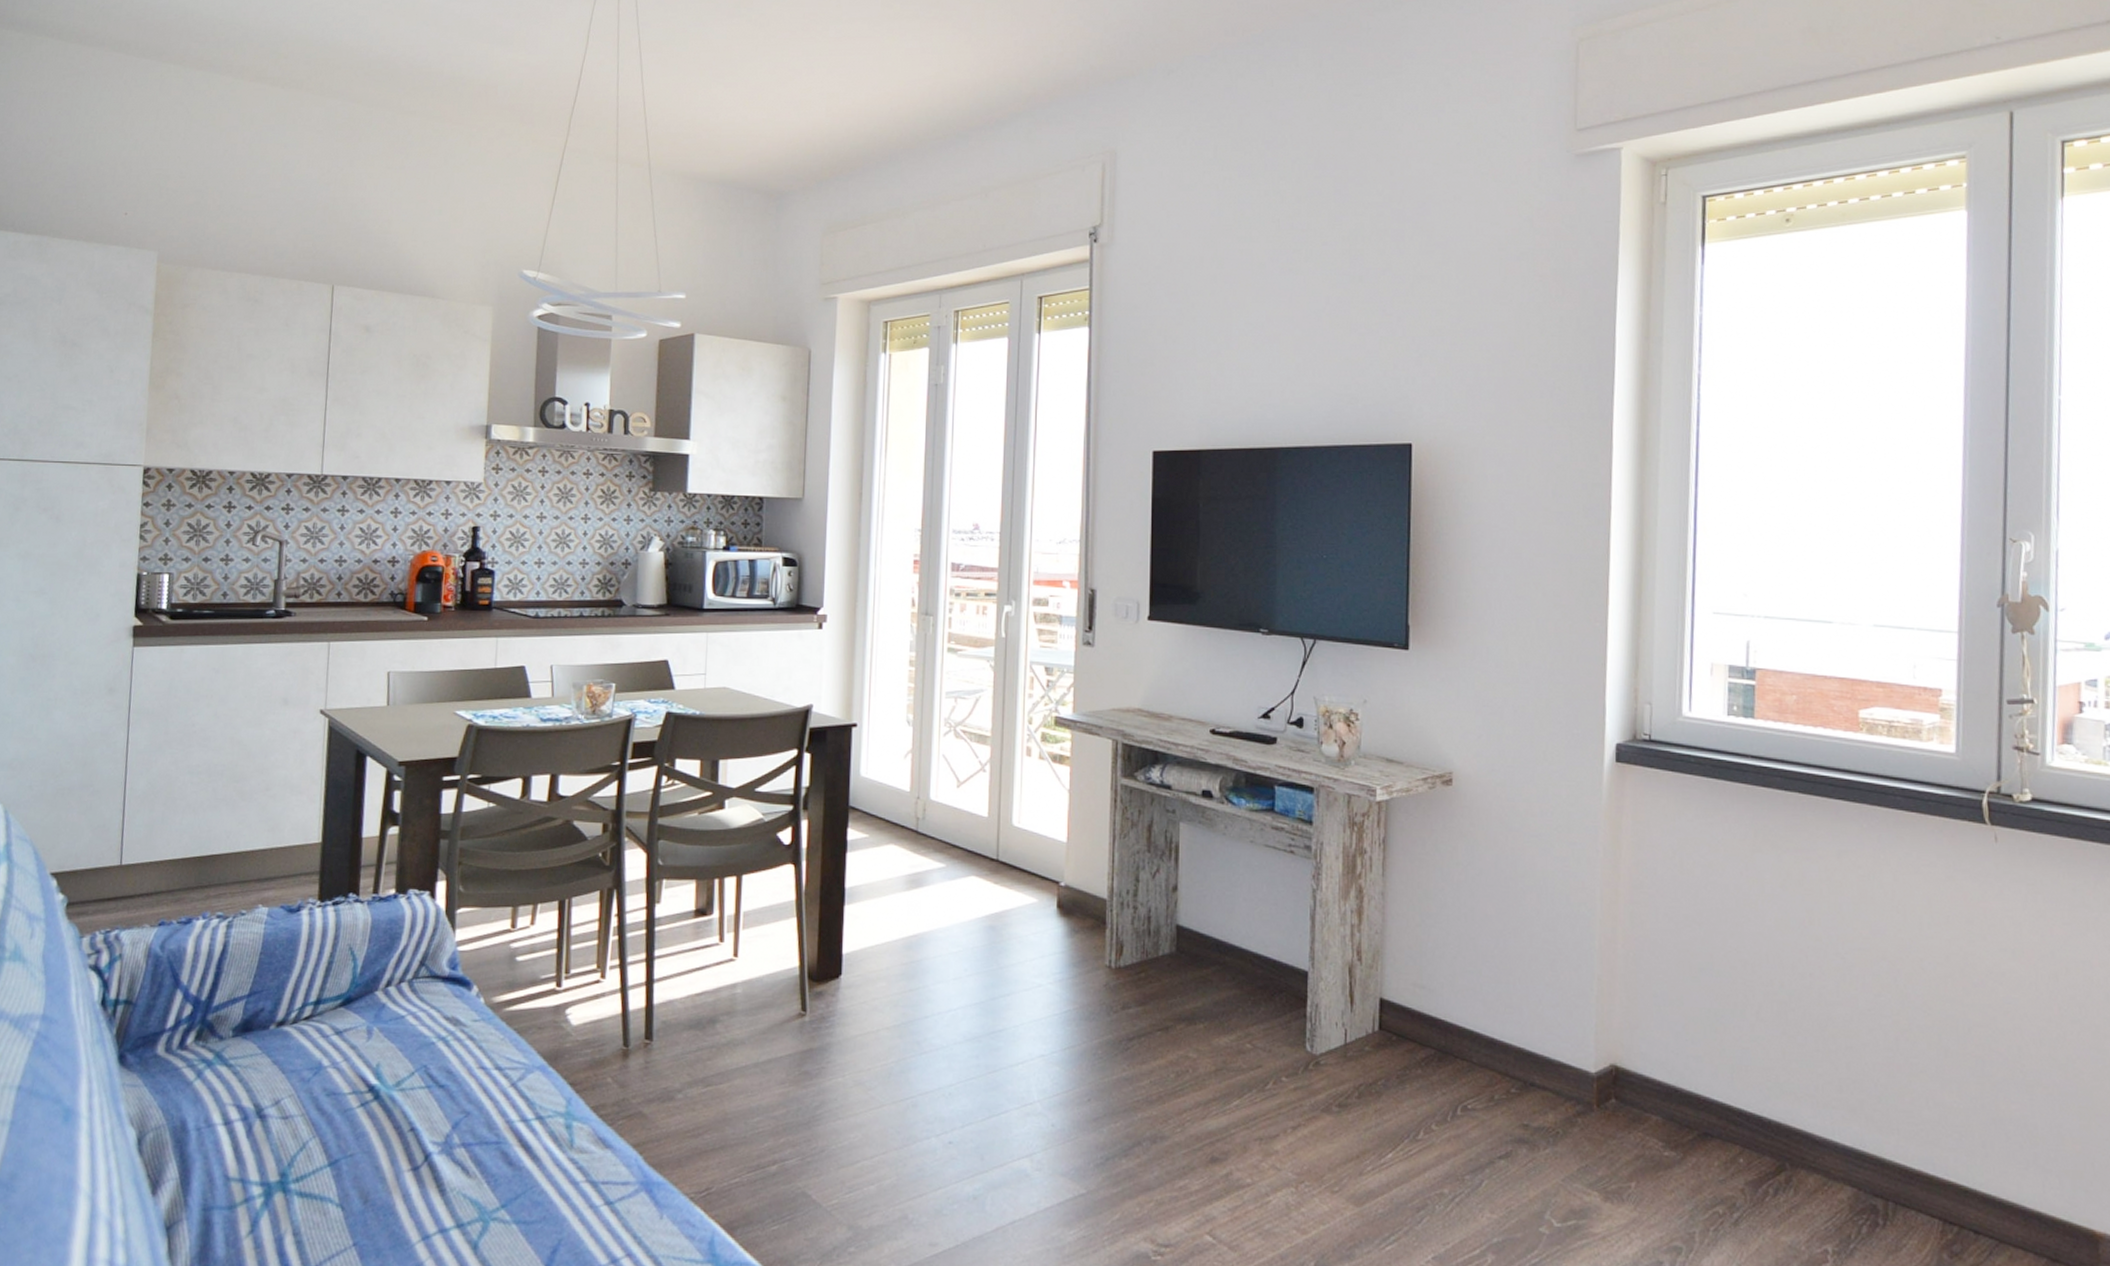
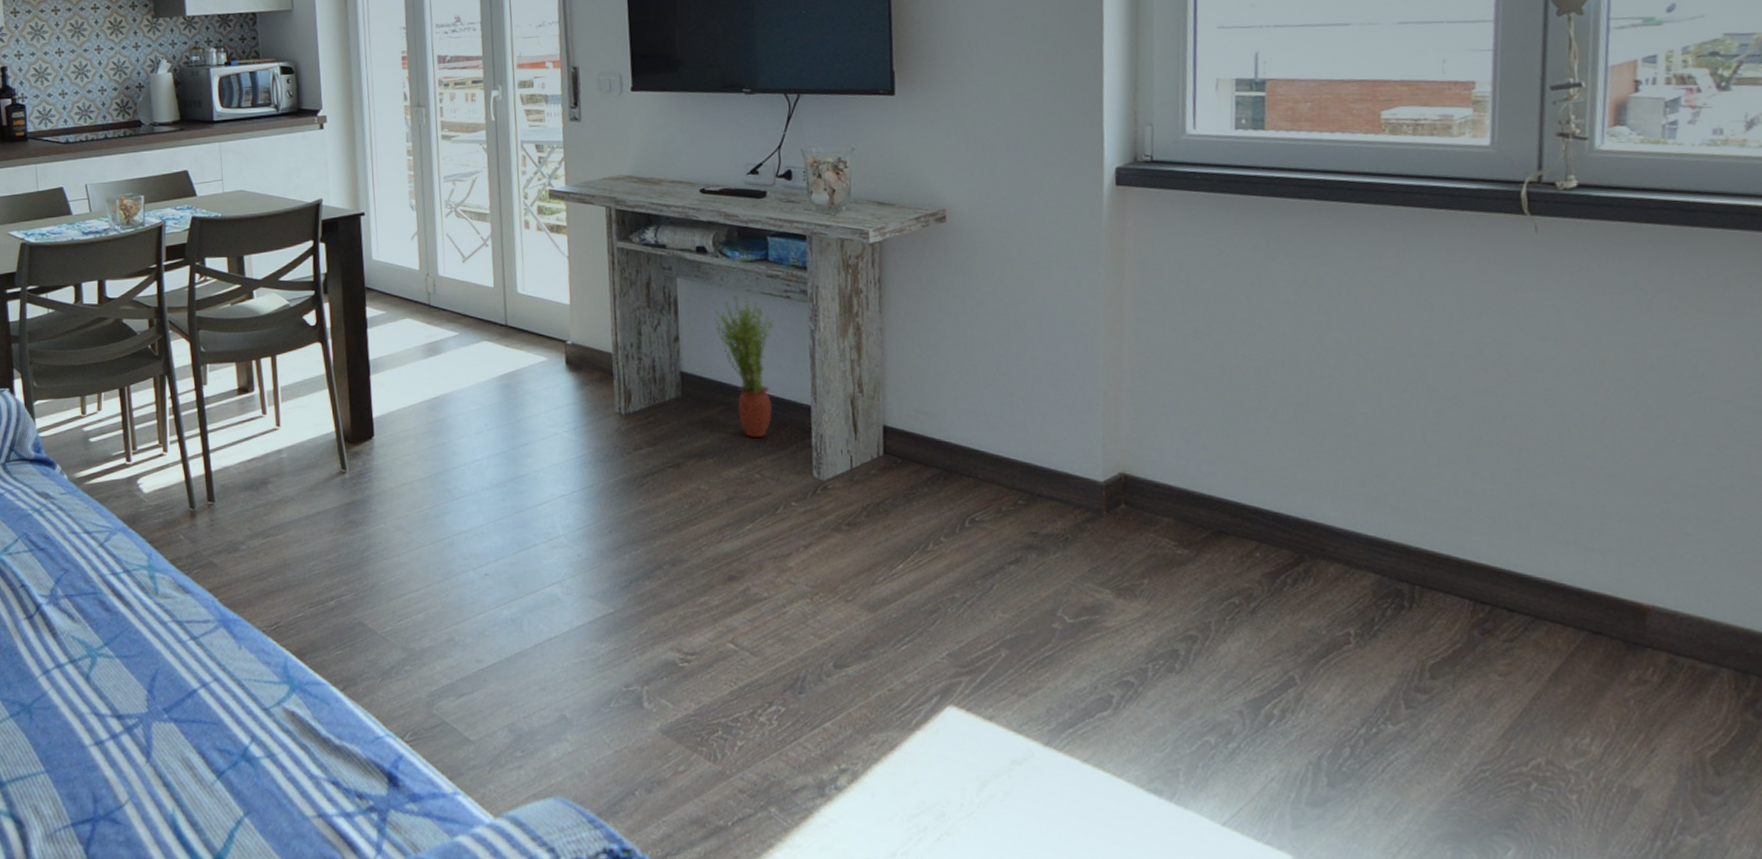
potted plant: none [1217,845,1276,1003] -> present [715,294,774,437]

